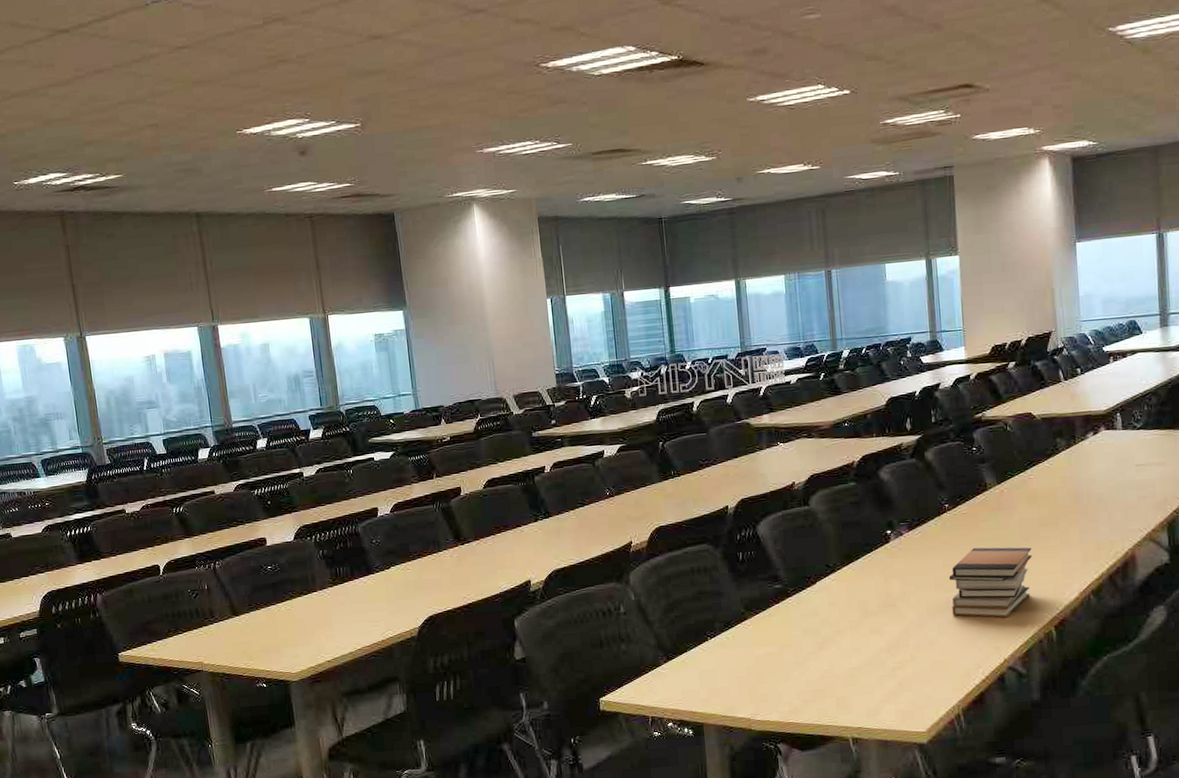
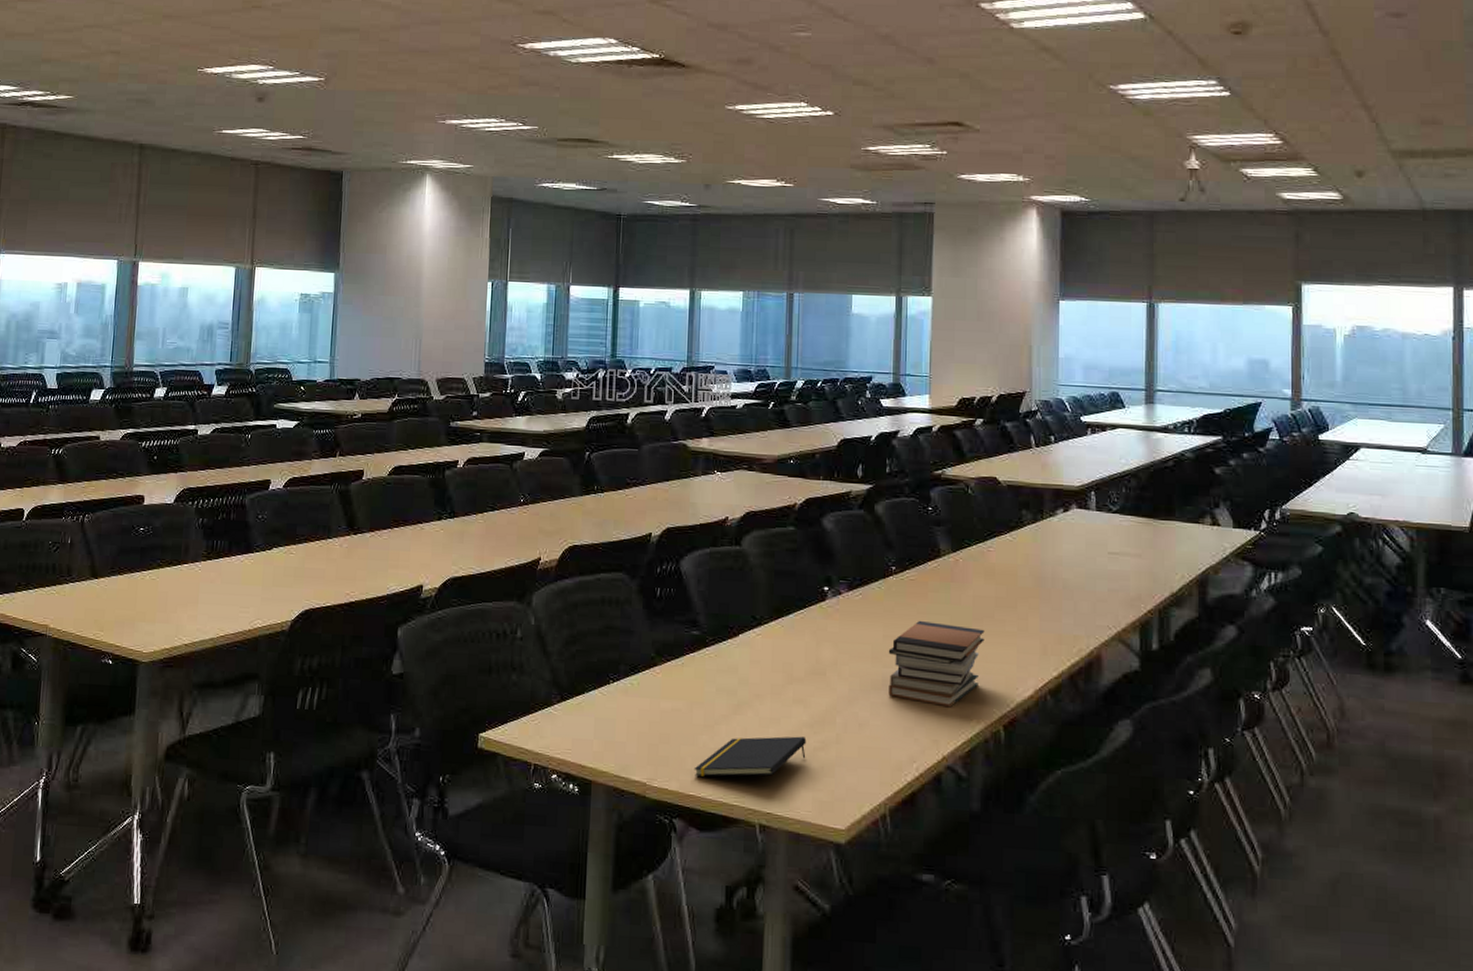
notepad: none [790,660,886,706] -> present [694,736,807,777]

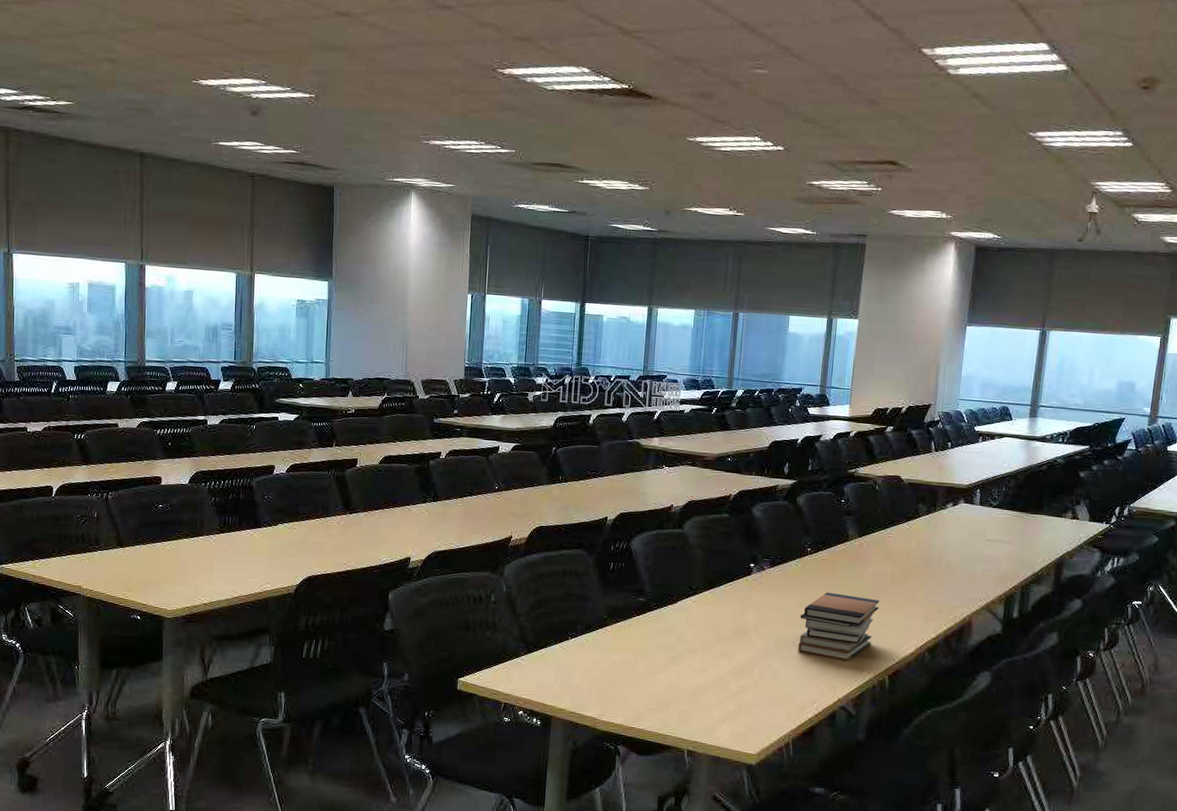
notepad: present [694,736,807,777] -> none [636,682,729,714]

